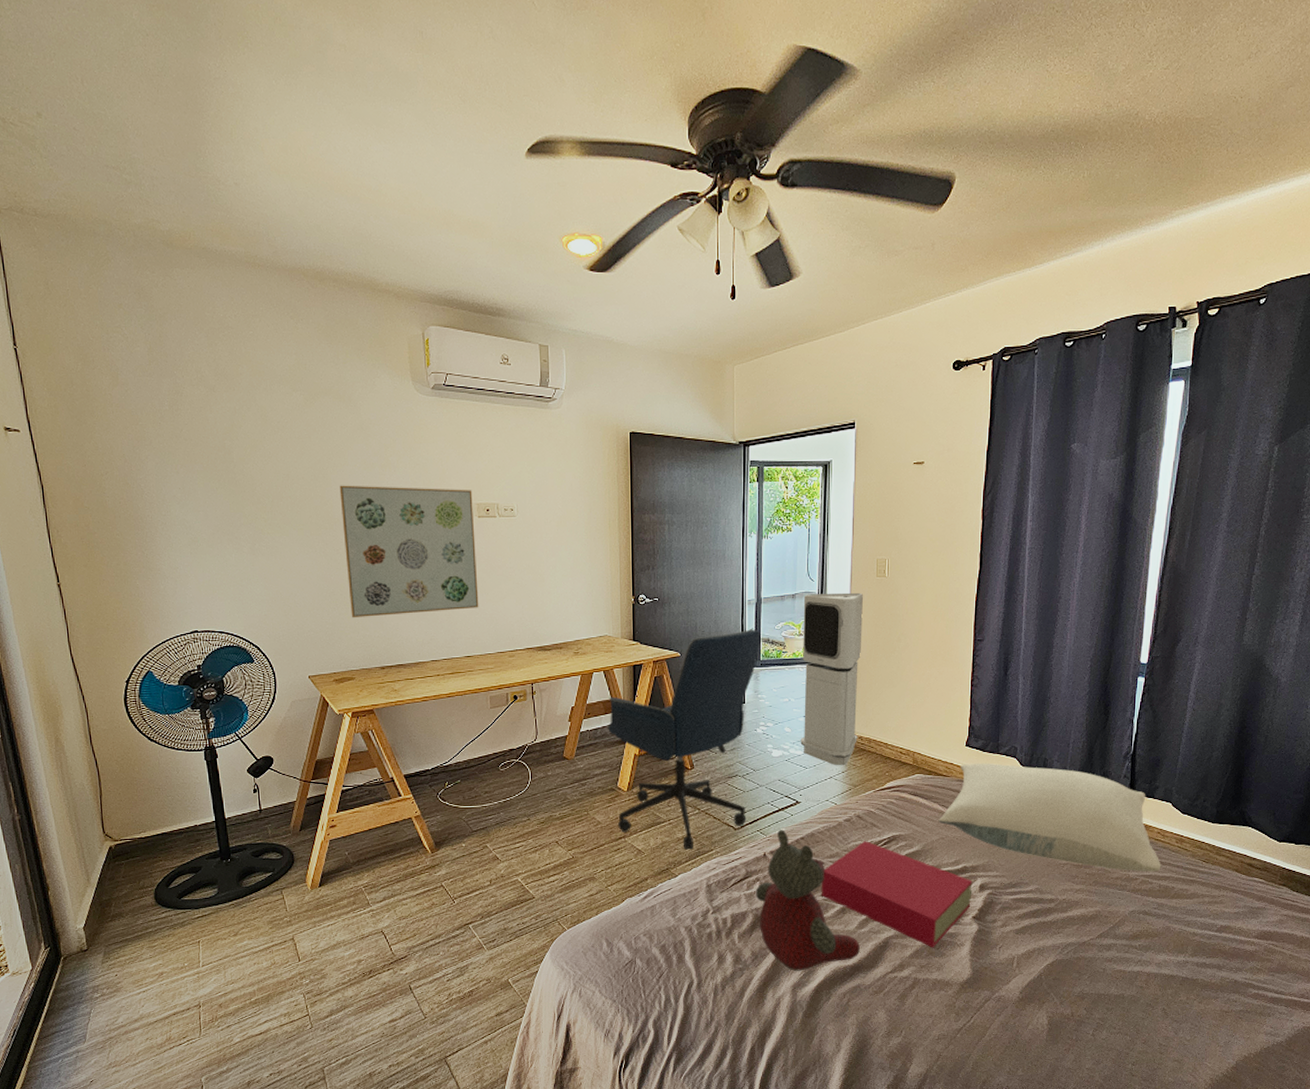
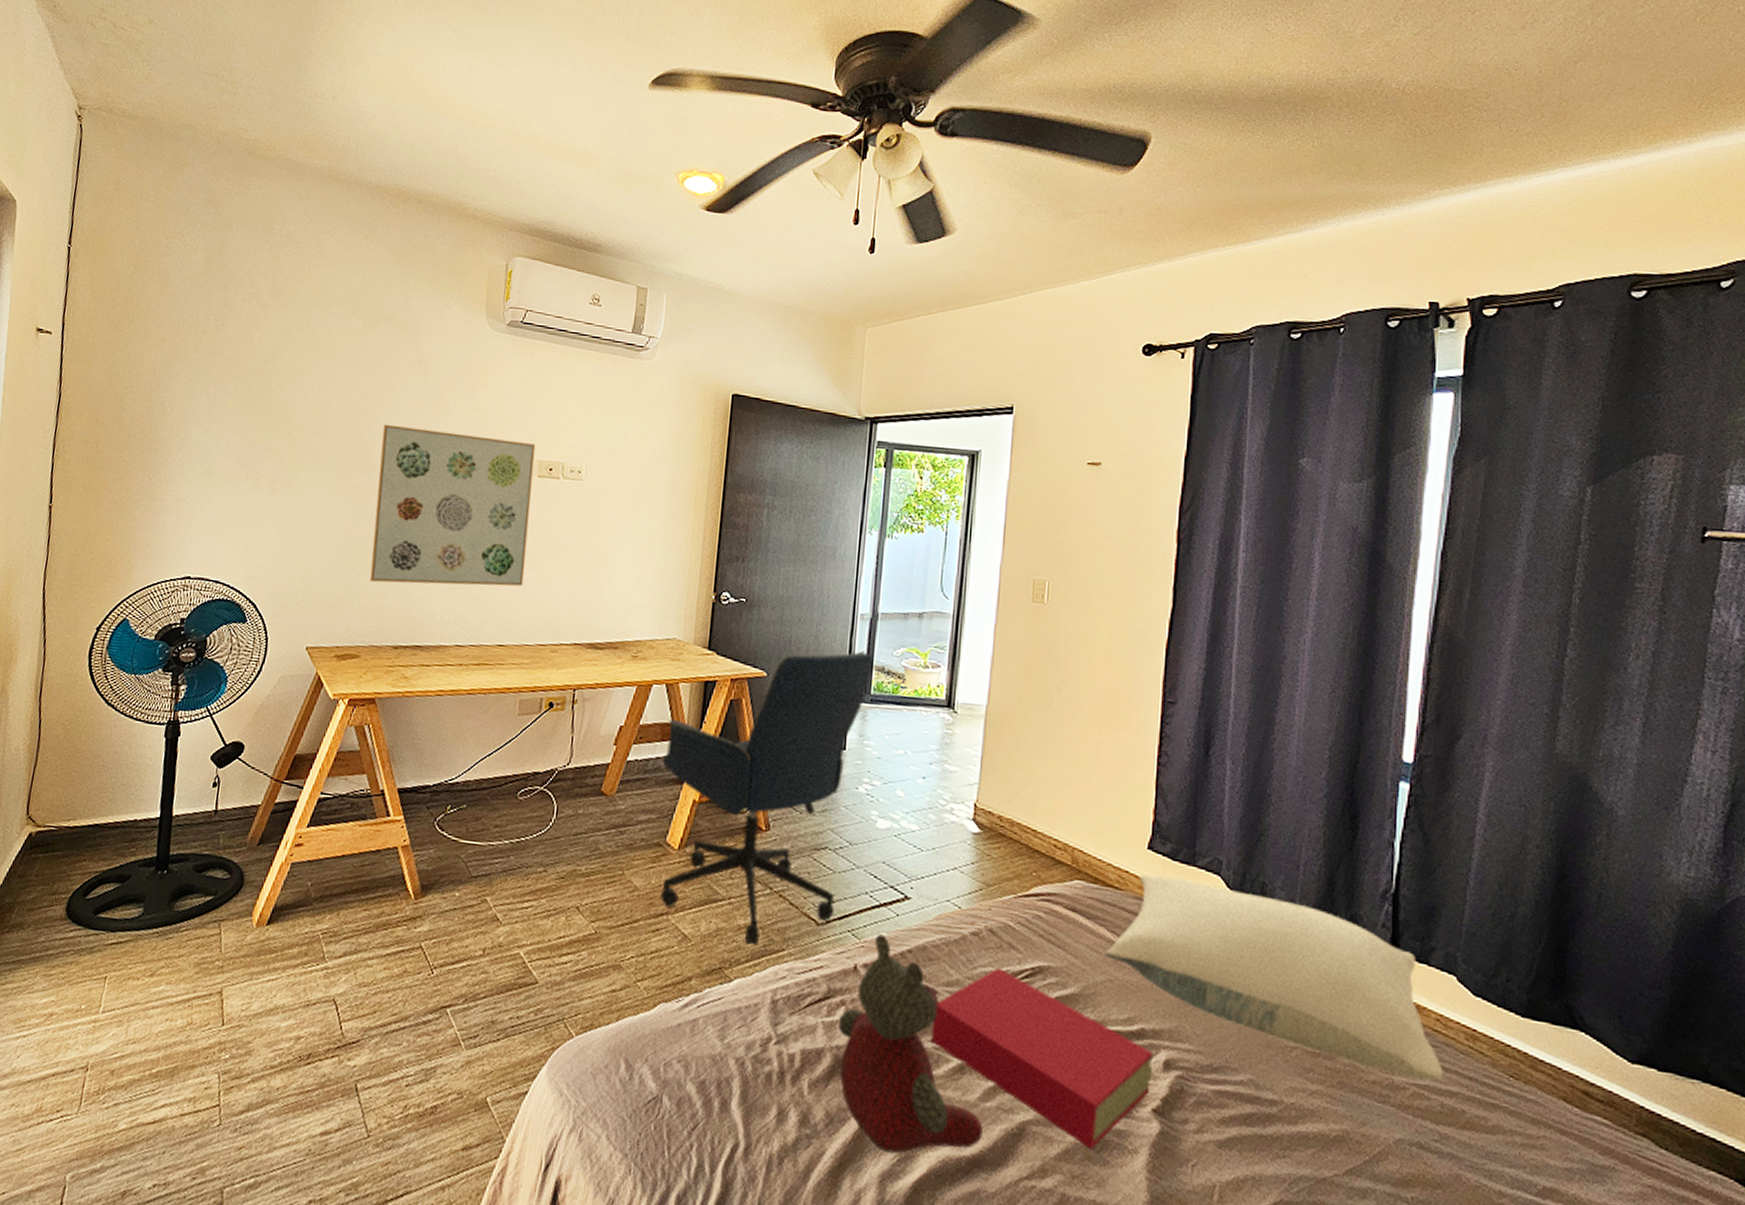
air purifier: present [800,592,864,766] -> none [916,615,1014,854]

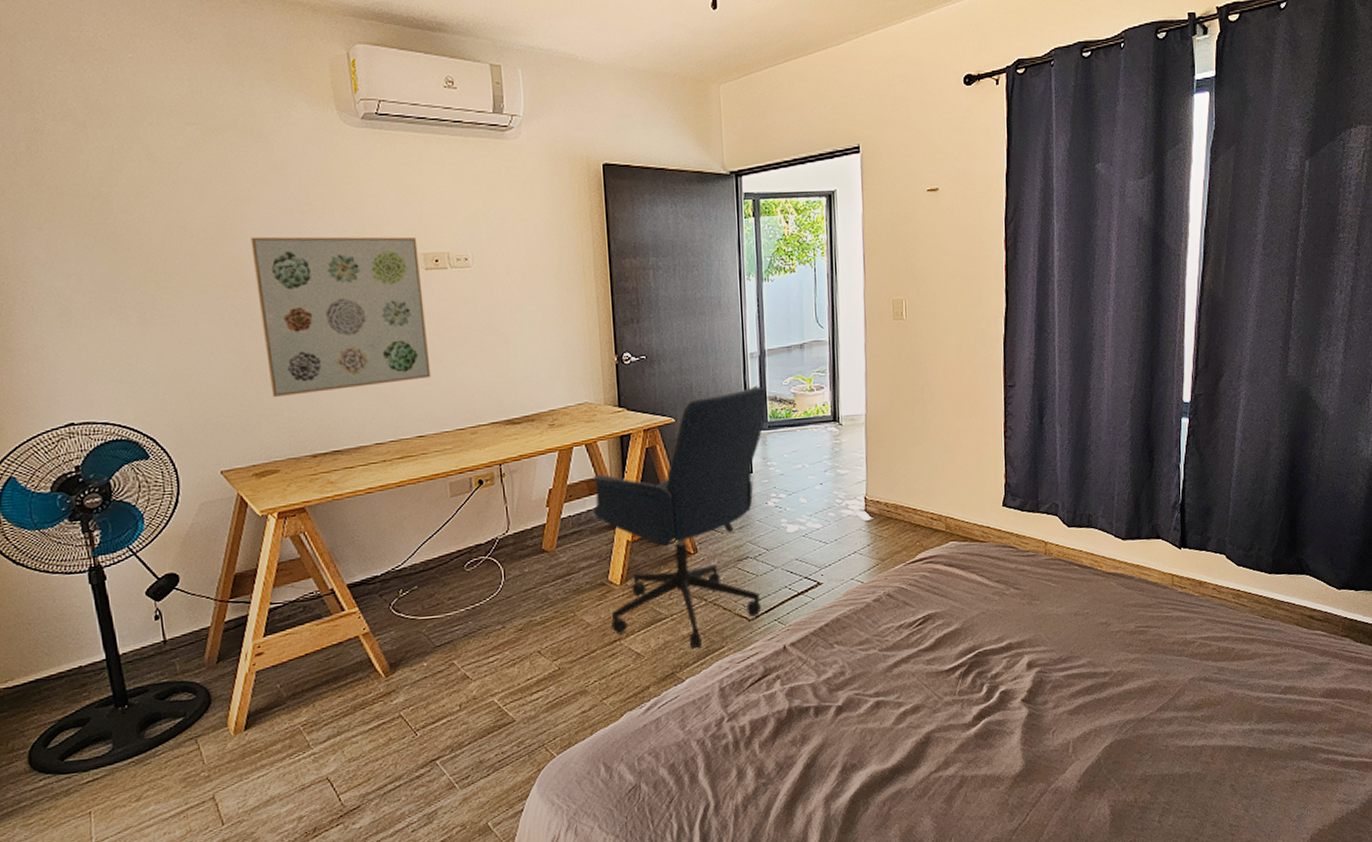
stuffed bear: present [837,934,983,1154] -> none [776,617,899,781]
book: present [930,968,1154,1150] -> none [850,622,1020,740]
pillow: present [1105,874,1444,1082] -> none [977,523,1219,634]

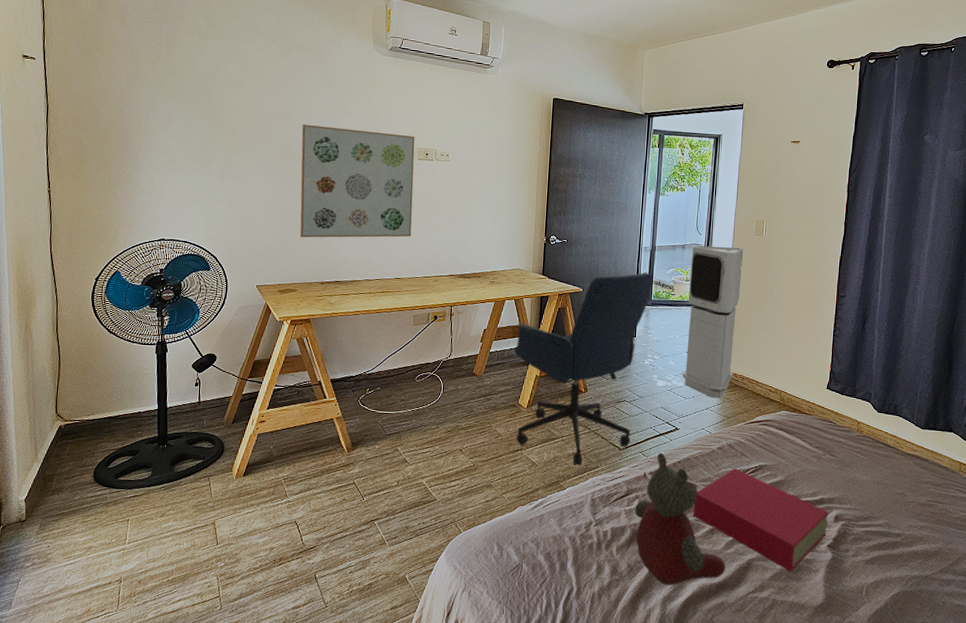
stuffed bear: none [776,617,899,781] -> present [634,453,725,586]
air purifier: none [813,338,883,539] -> present [682,246,744,399]
book: none [850,622,1020,740] -> present [693,468,829,572]

